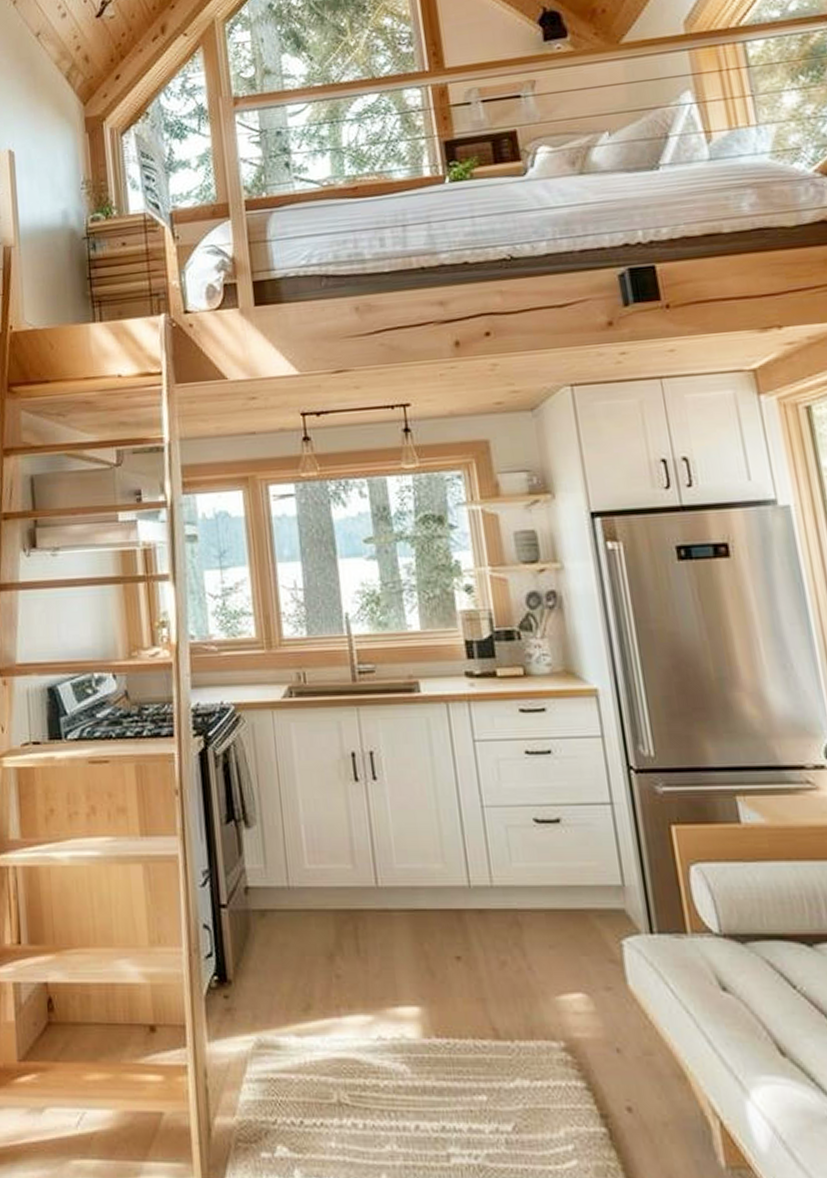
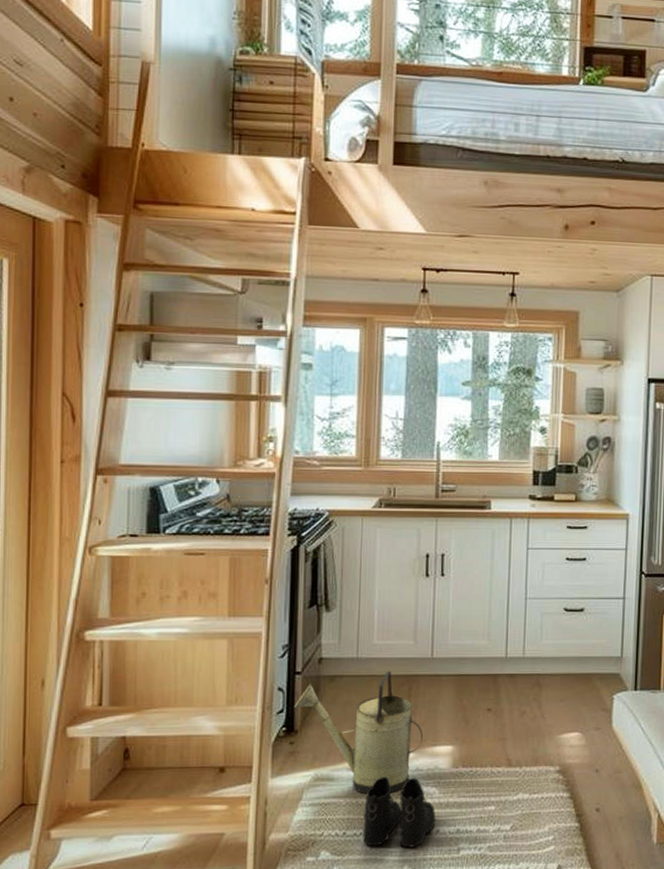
watering can: none [224,903,381,1070] -> present [294,670,423,795]
boots: none [321,1046,413,1148] -> present [363,777,436,848]

